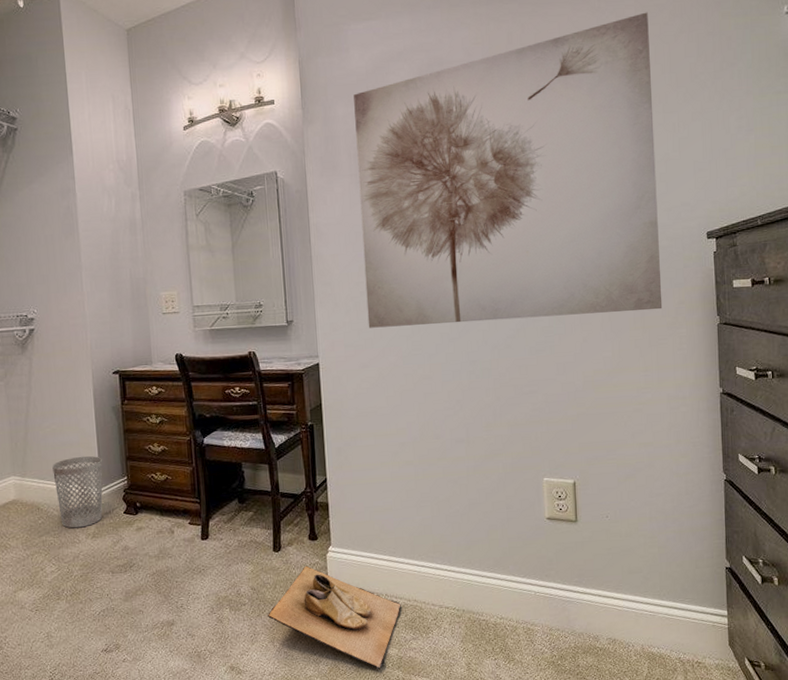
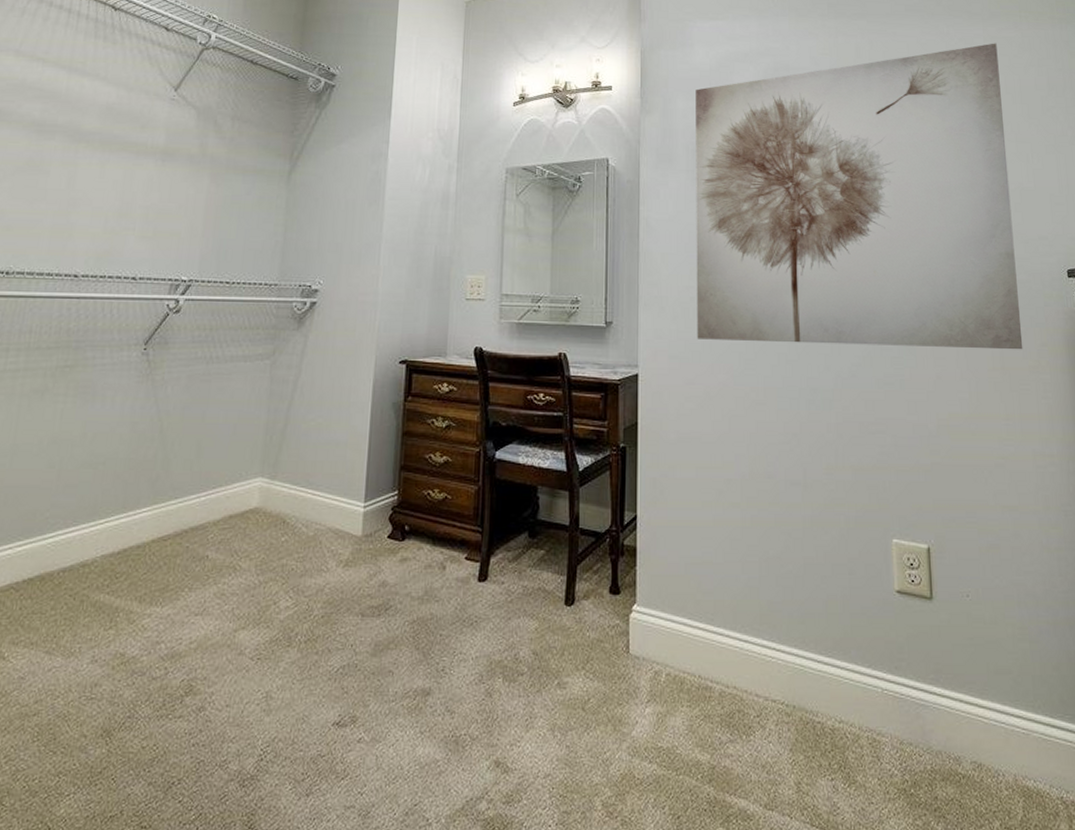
wastebasket: present [52,456,103,528] -> none [309,459,372,552]
shoes: present [268,565,401,669] -> none [550,627,717,781]

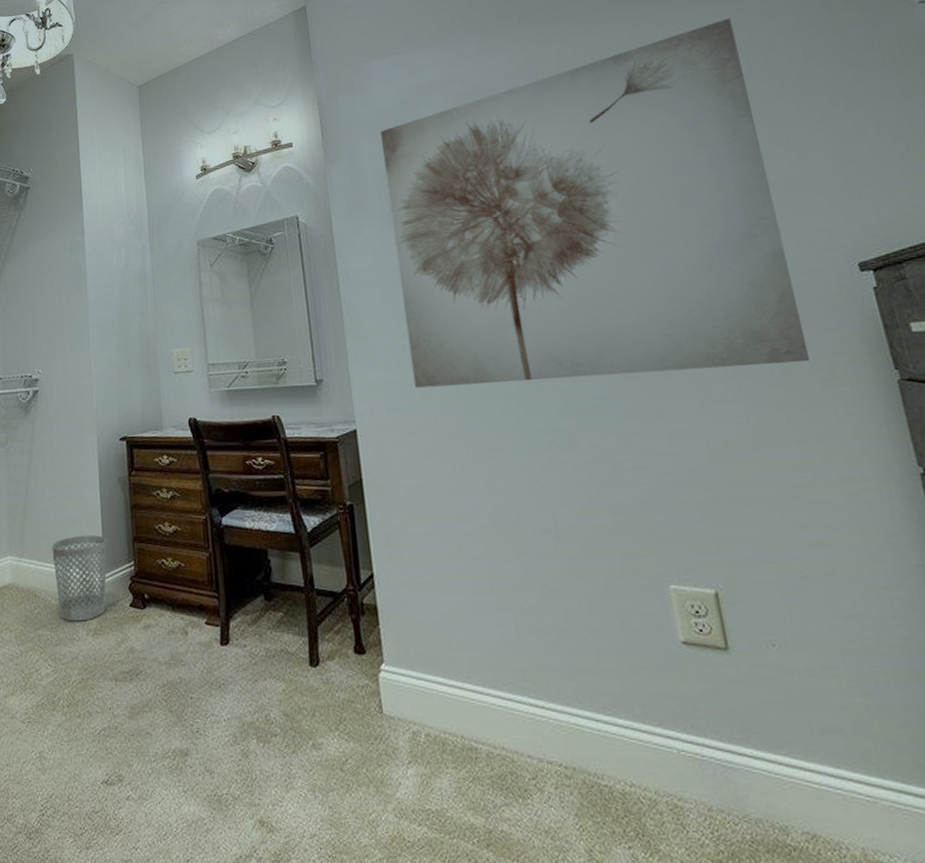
wastebasket: none [309,459,372,552] -> present [52,534,107,622]

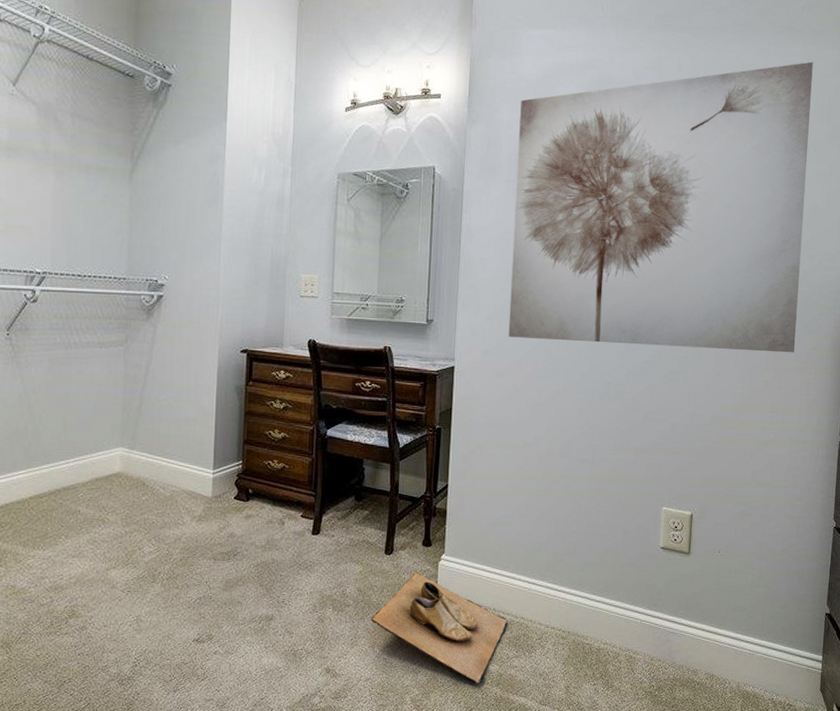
wastebasket: present [52,534,107,622] -> none [164,434,219,509]
shoes: none [305,688,485,845] -> present [371,572,508,684]

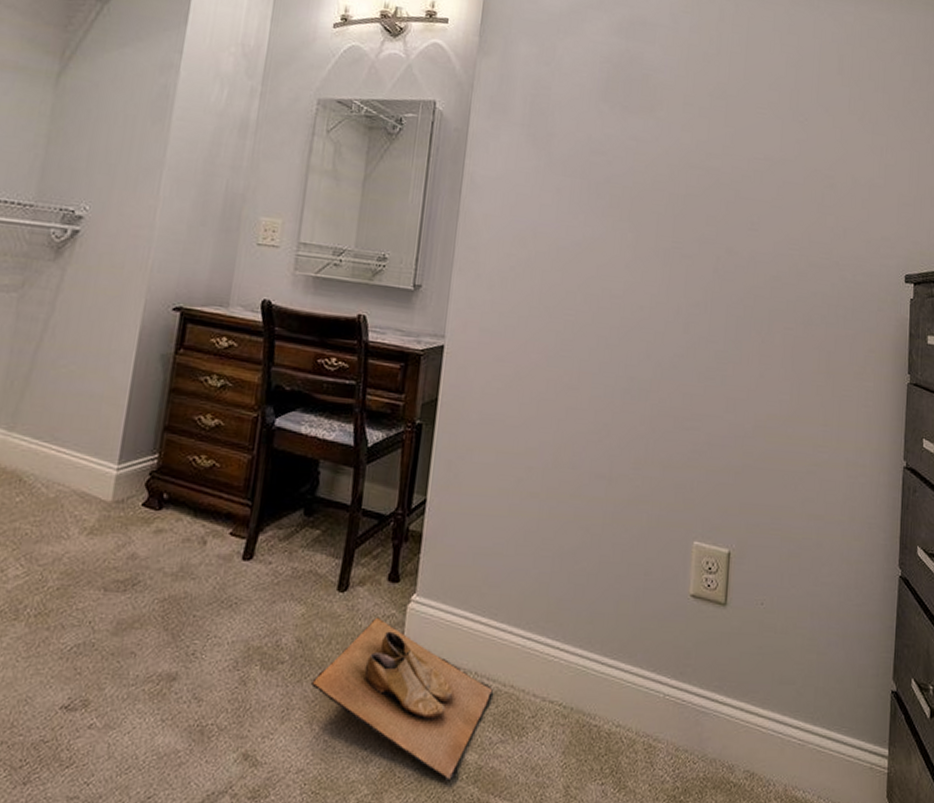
wall art: present [508,61,813,353] -> none [512,23,867,355]

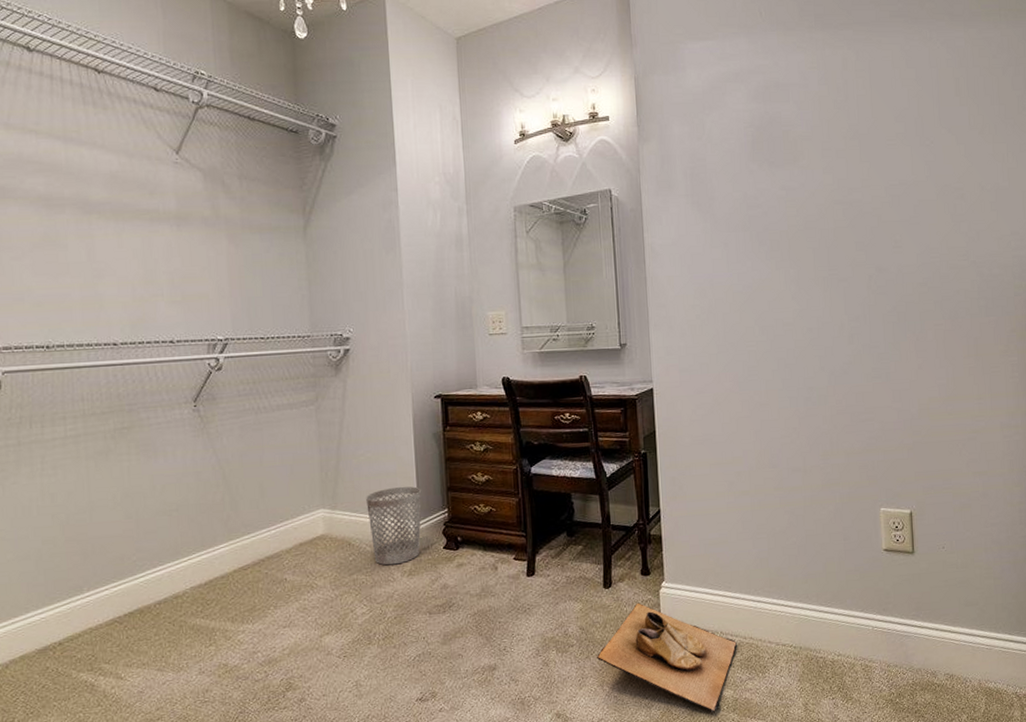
wastebasket: none [48,414,131,517] -> present [366,486,422,566]

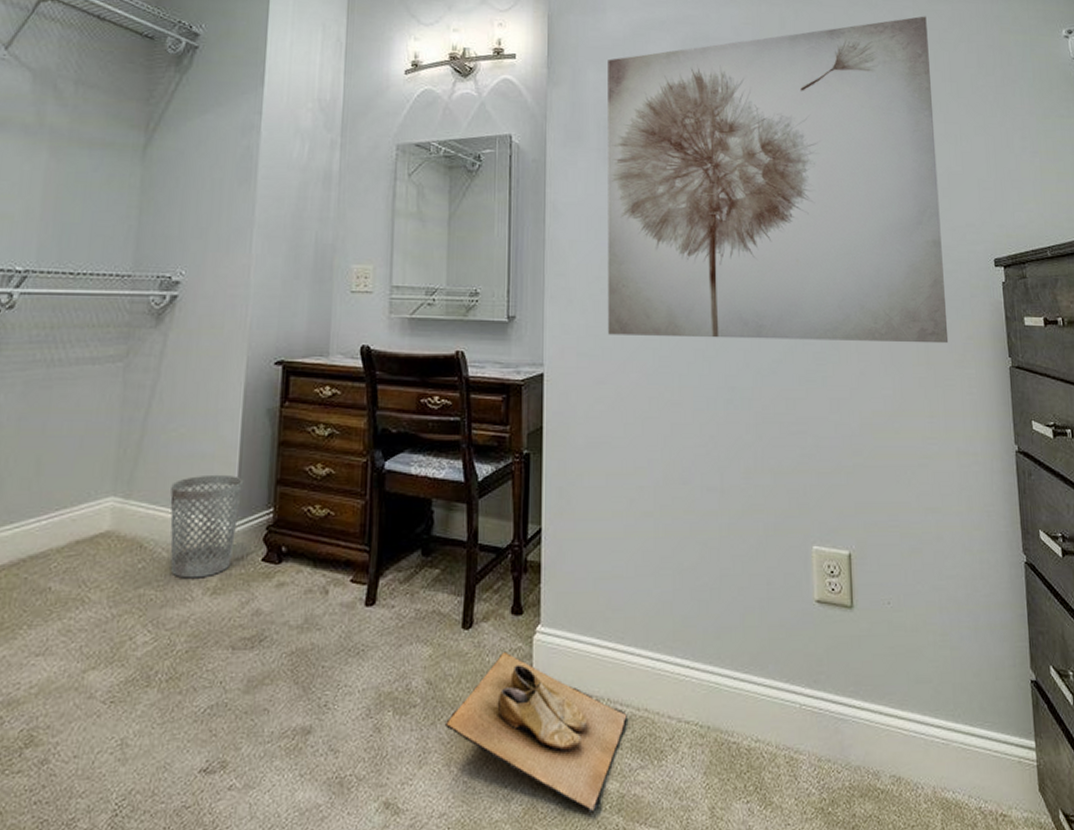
wall art: none [690,44,995,353] -> present [607,16,949,344]

